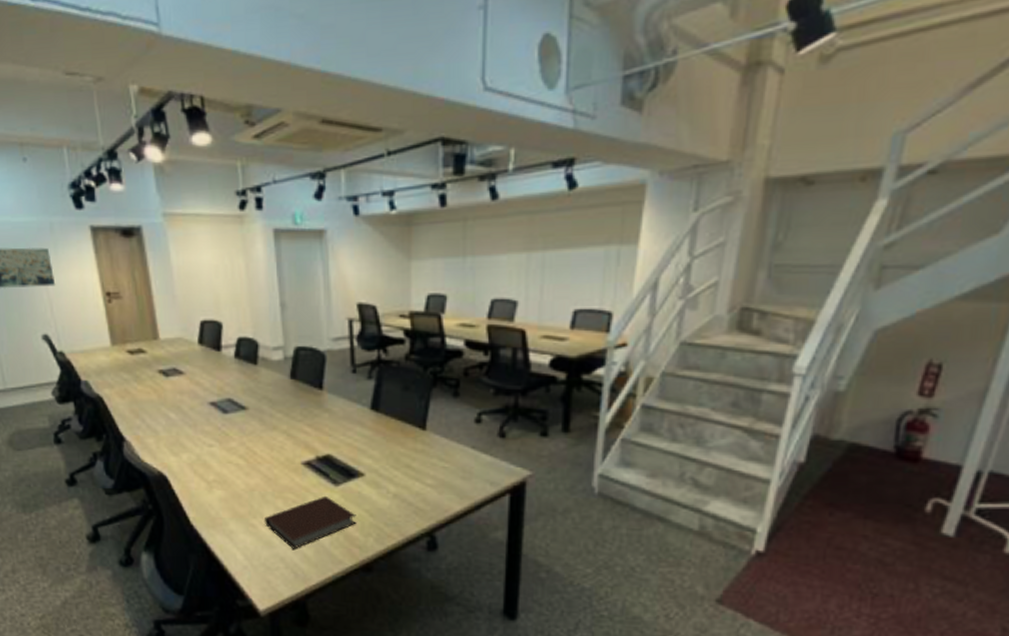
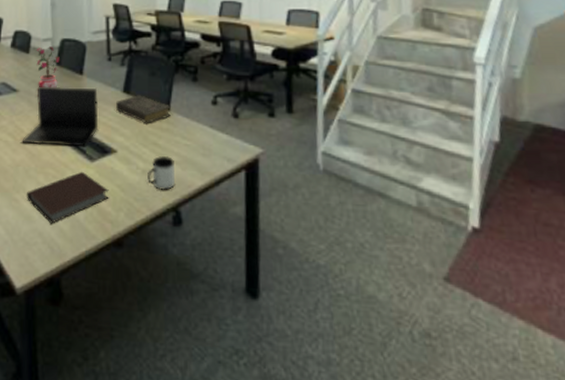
laptop: none [255,404,343,470] -> present [22,87,99,147]
potted plant: none [265,356,296,405] -> present [36,46,61,88]
book: none [363,412,427,444] -> present [116,95,171,123]
mug: none [399,480,430,515] -> present [147,156,175,190]

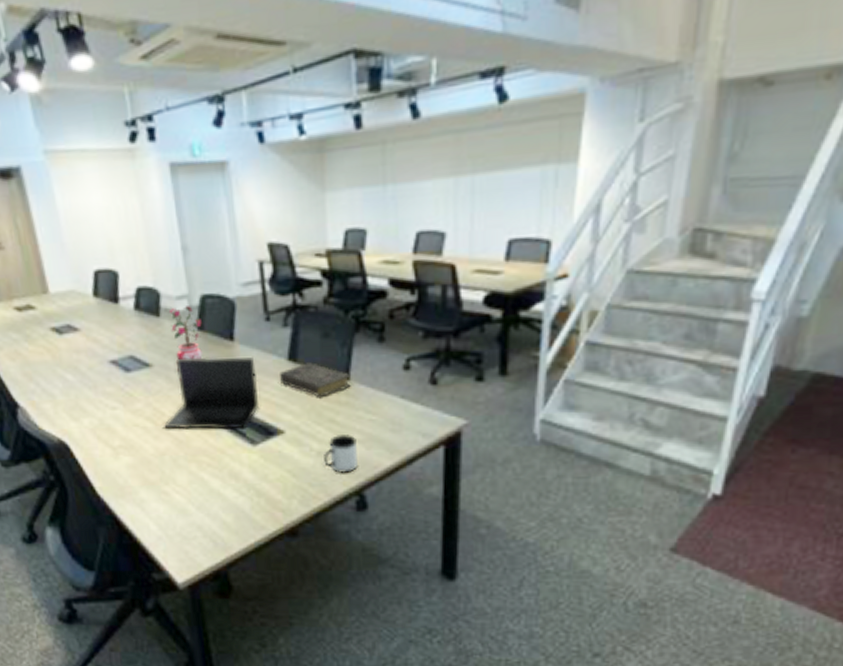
notebook: present [27,171,109,224] -> none [178,457,278,516]

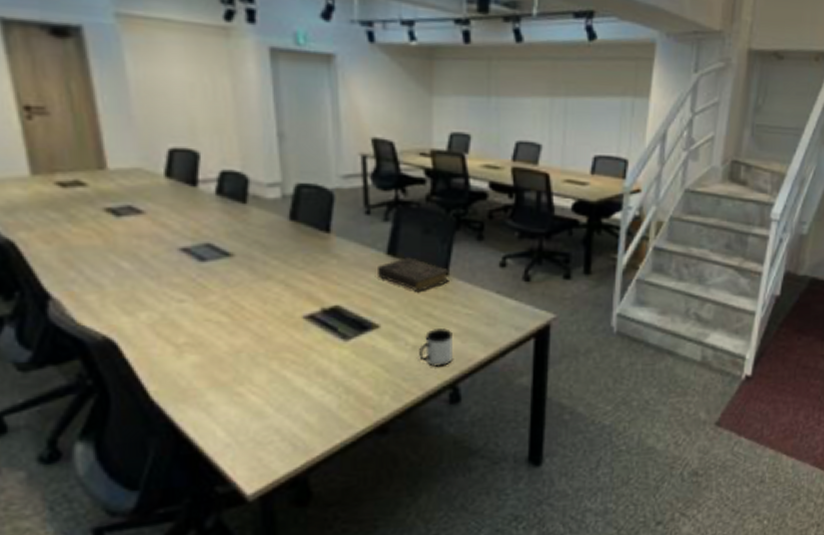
laptop: present [164,356,260,430] -> none [243,249,354,324]
potted plant: present [168,306,203,361] -> none [257,194,296,251]

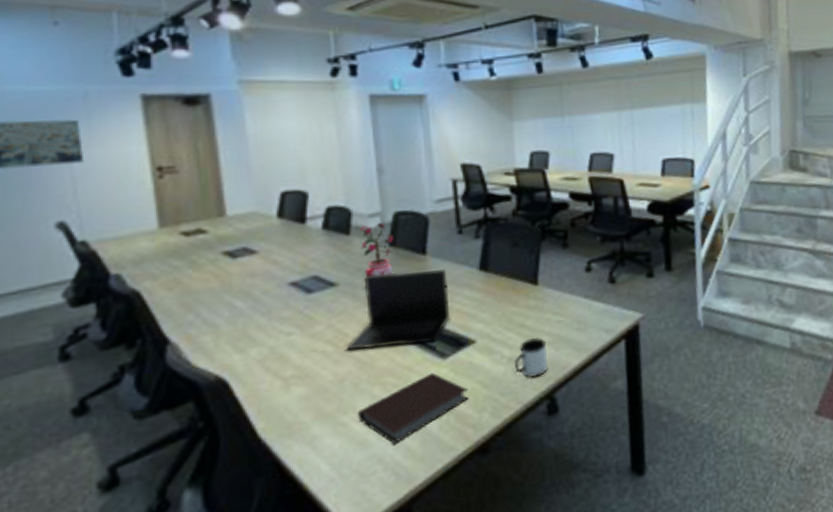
laptop: none [243,249,354,324] -> present [346,268,451,351]
notebook: none [255,352,370,418] -> present [358,372,469,444]
potted plant: none [257,194,296,251] -> present [359,223,395,278]
book: present [378,257,449,291] -> none [471,270,539,303]

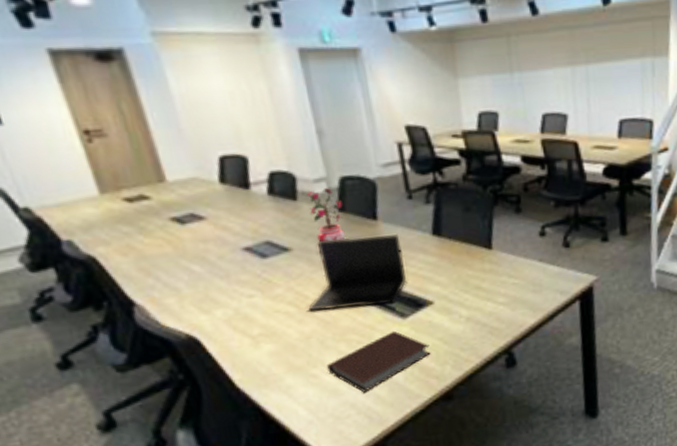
mug: present [515,338,548,378] -> none [472,299,505,335]

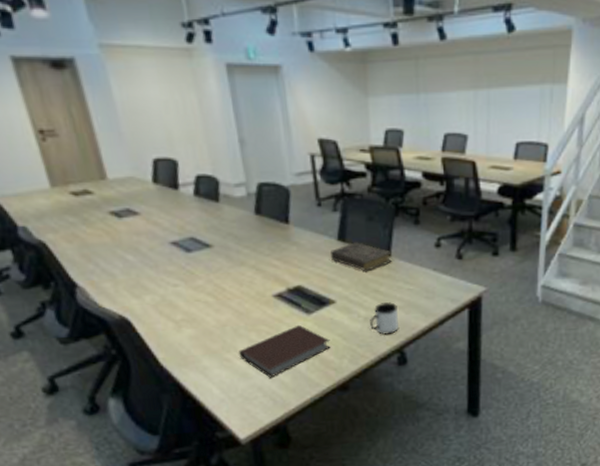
potted plant: present [306,188,346,243] -> none [227,192,260,242]
laptop: present [308,233,407,311] -> none [225,237,313,303]
book: none [425,235,494,267] -> present [331,242,392,271]
mug: none [472,299,505,335] -> present [370,302,399,335]

